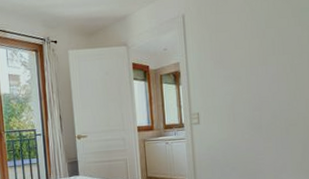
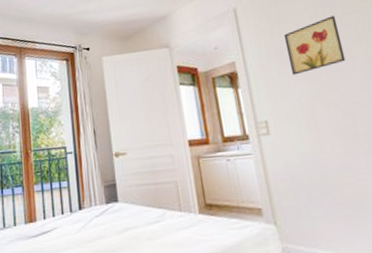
wall art: none [219,28,262,77] -> present [283,16,346,75]

